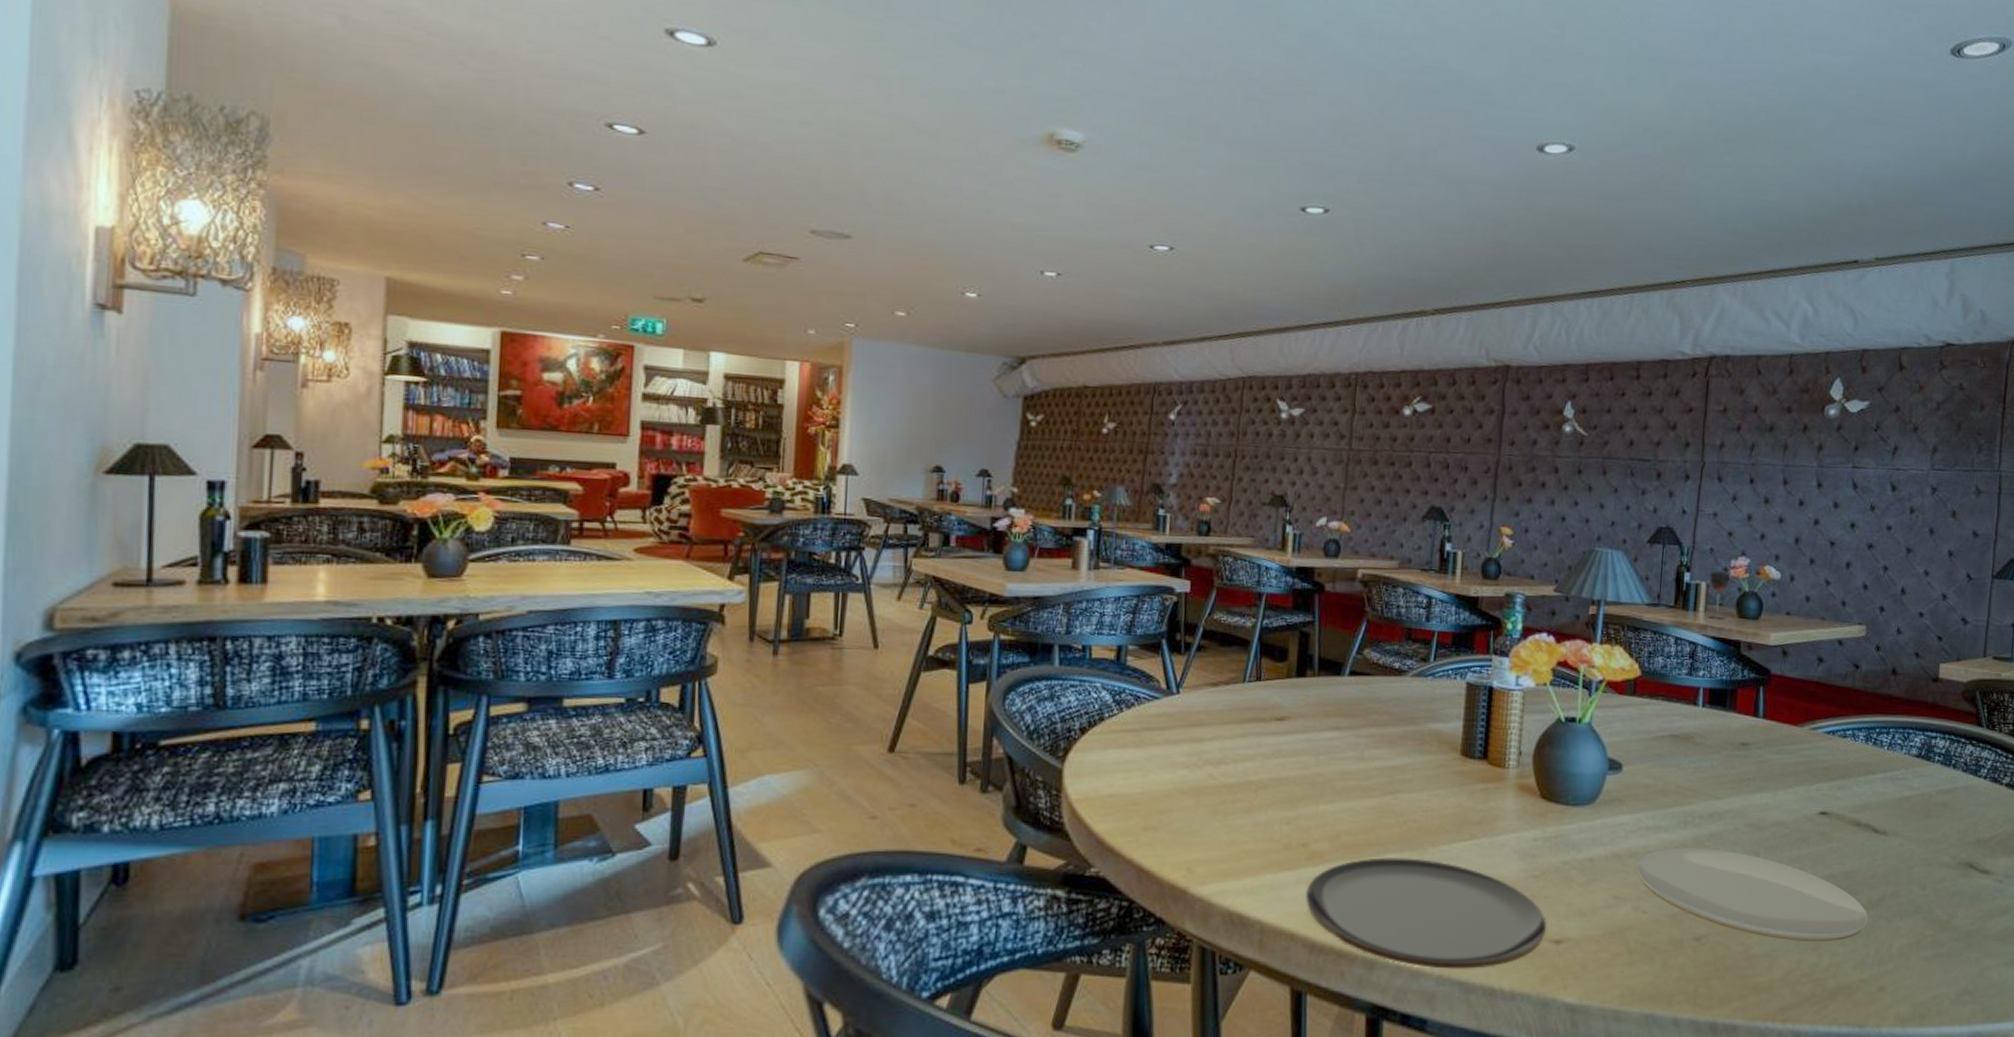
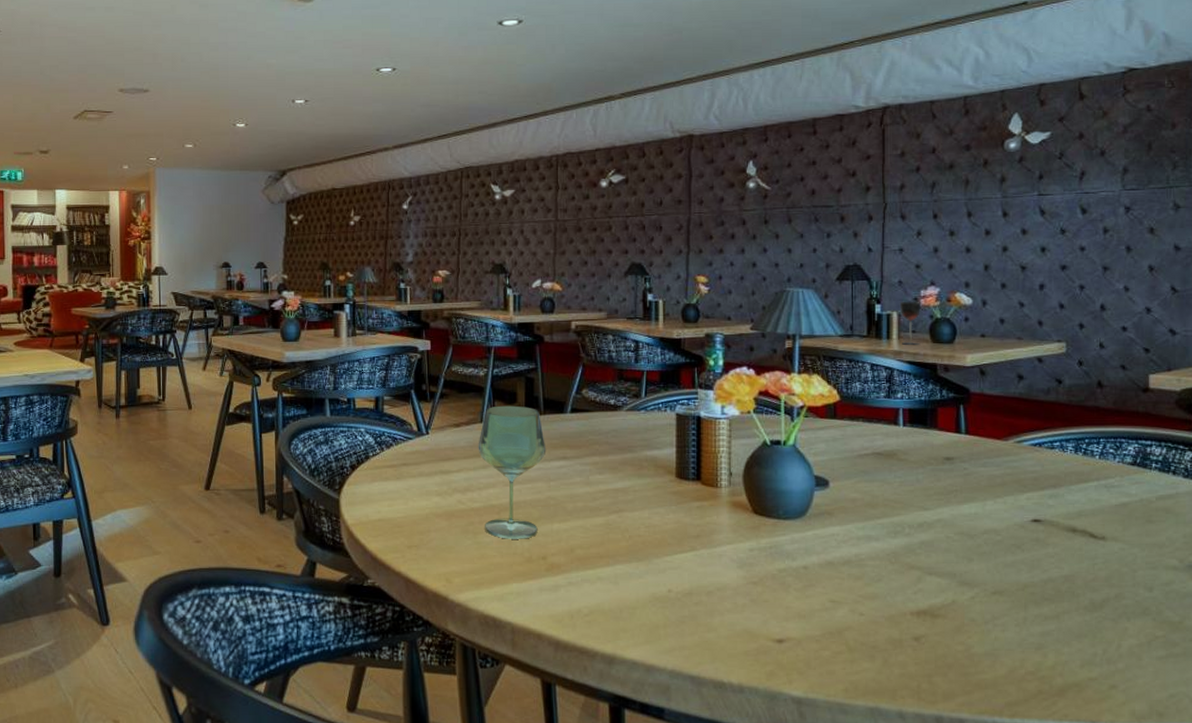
wine glass: none [1237,663,1318,822] -> present [478,405,547,539]
plate: present [1306,857,1547,969] -> none [548,568,769,665]
plate: present [1636,847,1869,943] -> none [850,555,1094,642]

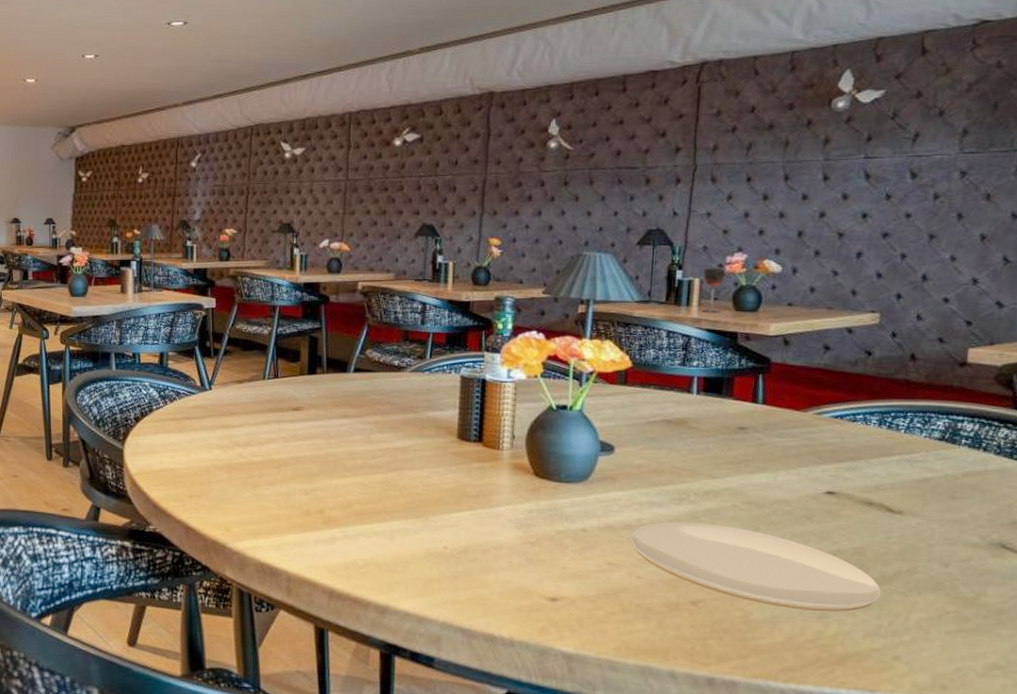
wine glass: present [478,405,547,539] -> none [260,363,328,493]
plate: none [850,555,1094,642] -> present [630,521,882,612]

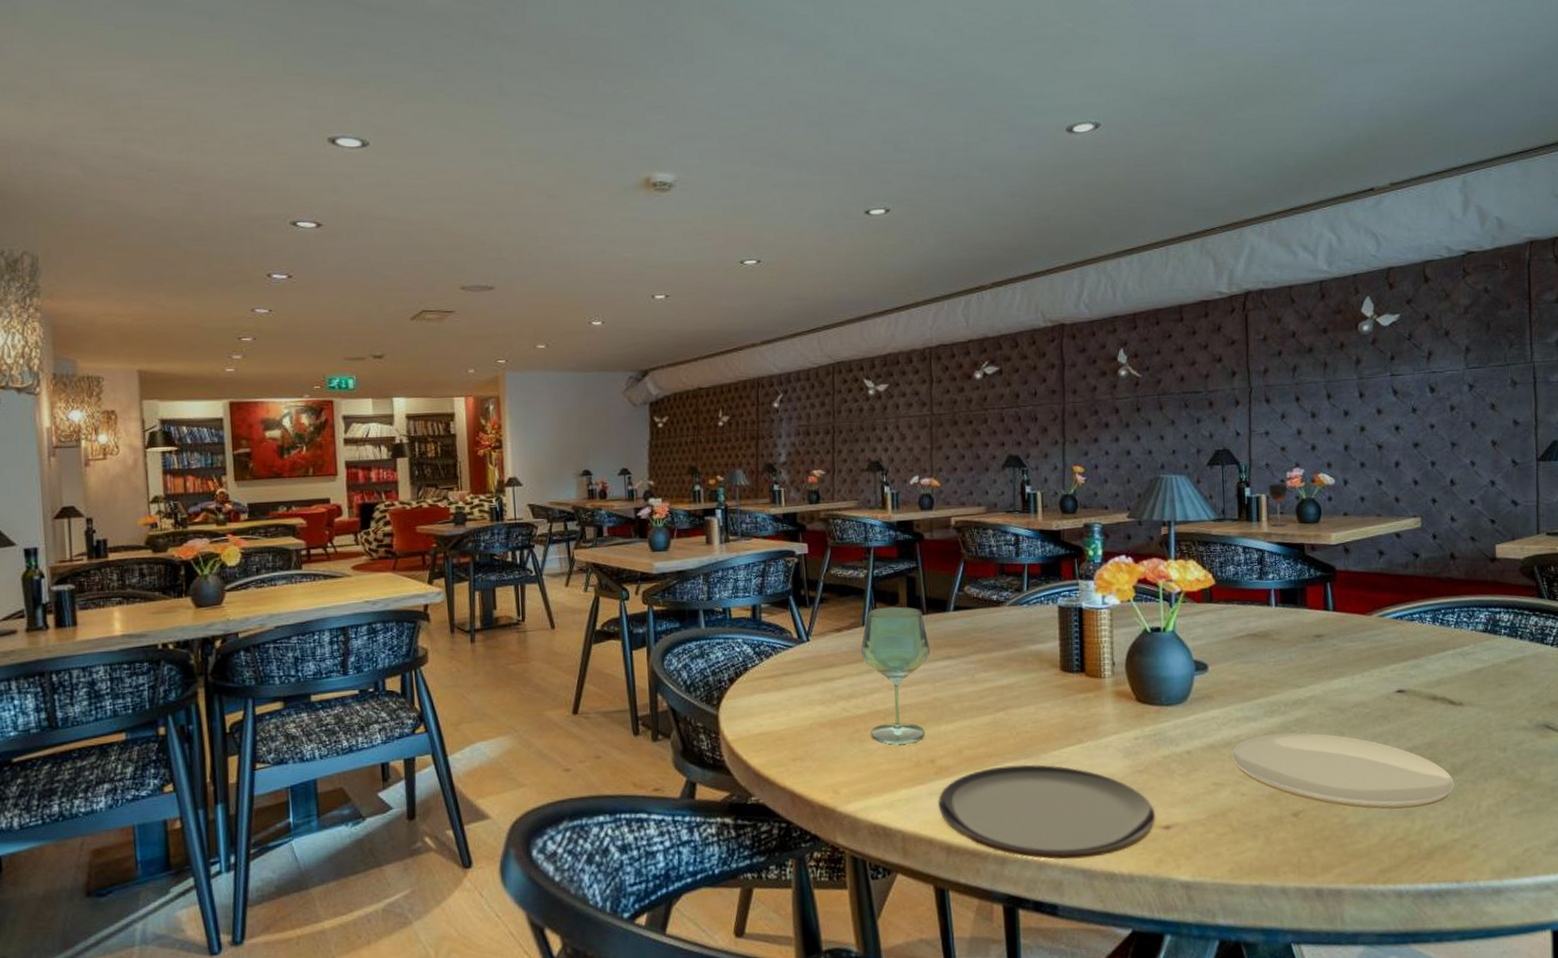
wine glass: none [260,363,328,493] -> present [860,606,931,745]
plate: none [324,523,543,618] -> present [938,764,1156,860]

